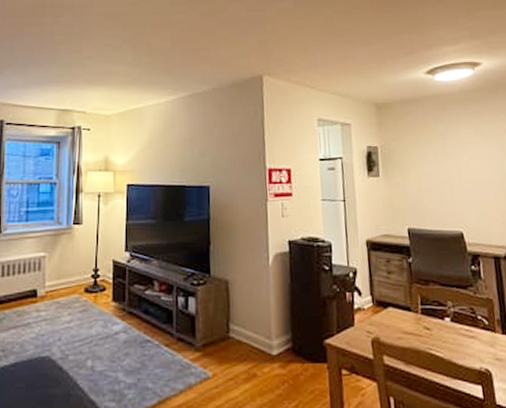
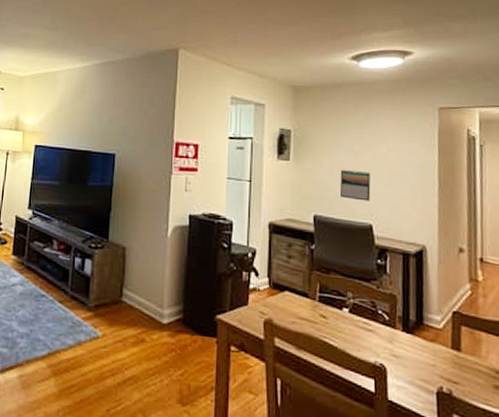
calendar: none [428,180,458,210] -> present [340,169,371,201]

